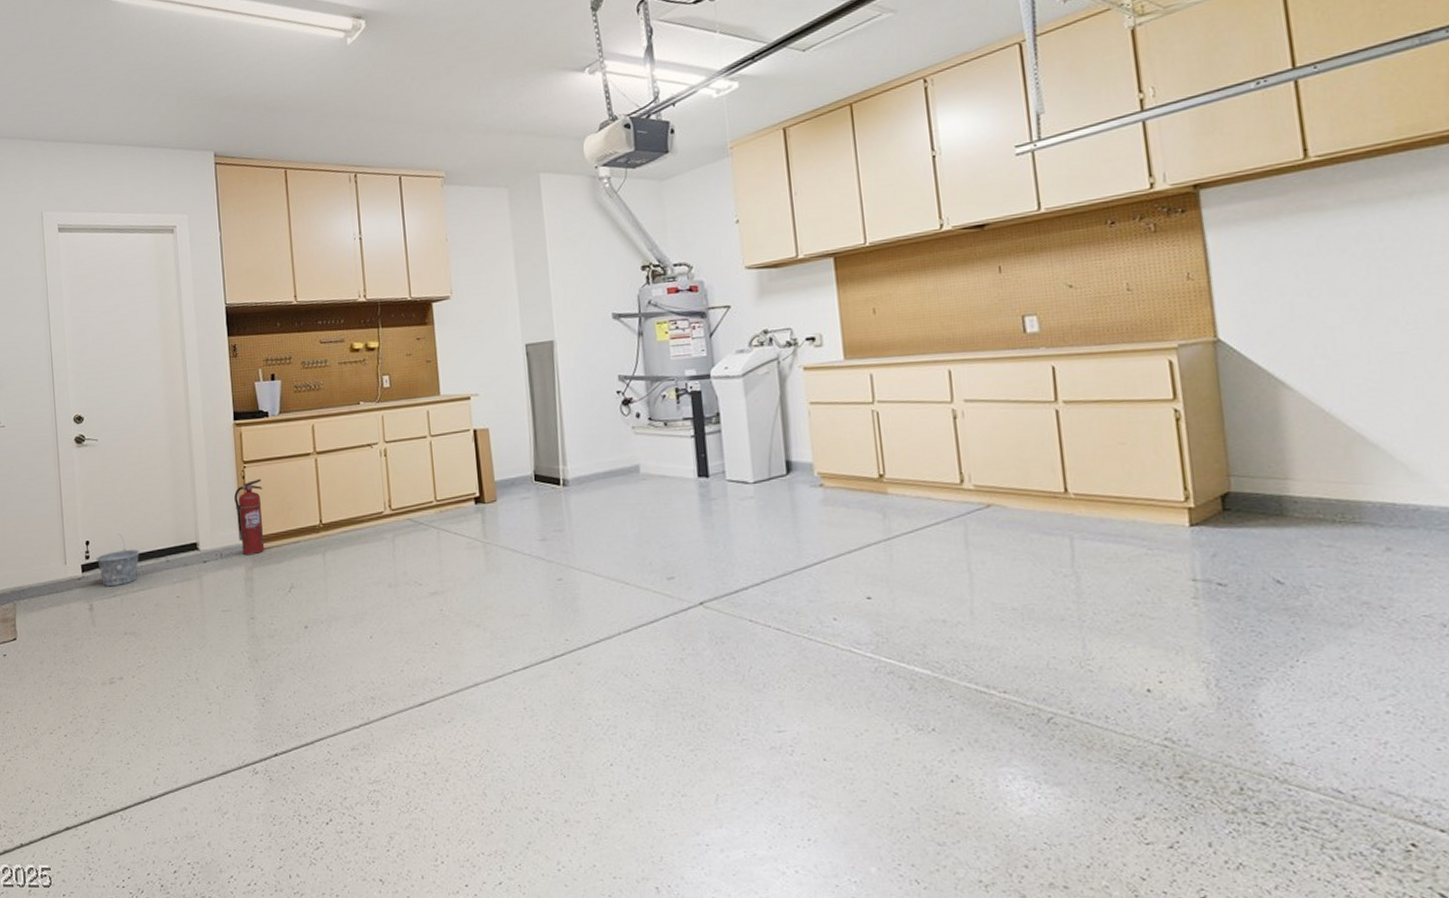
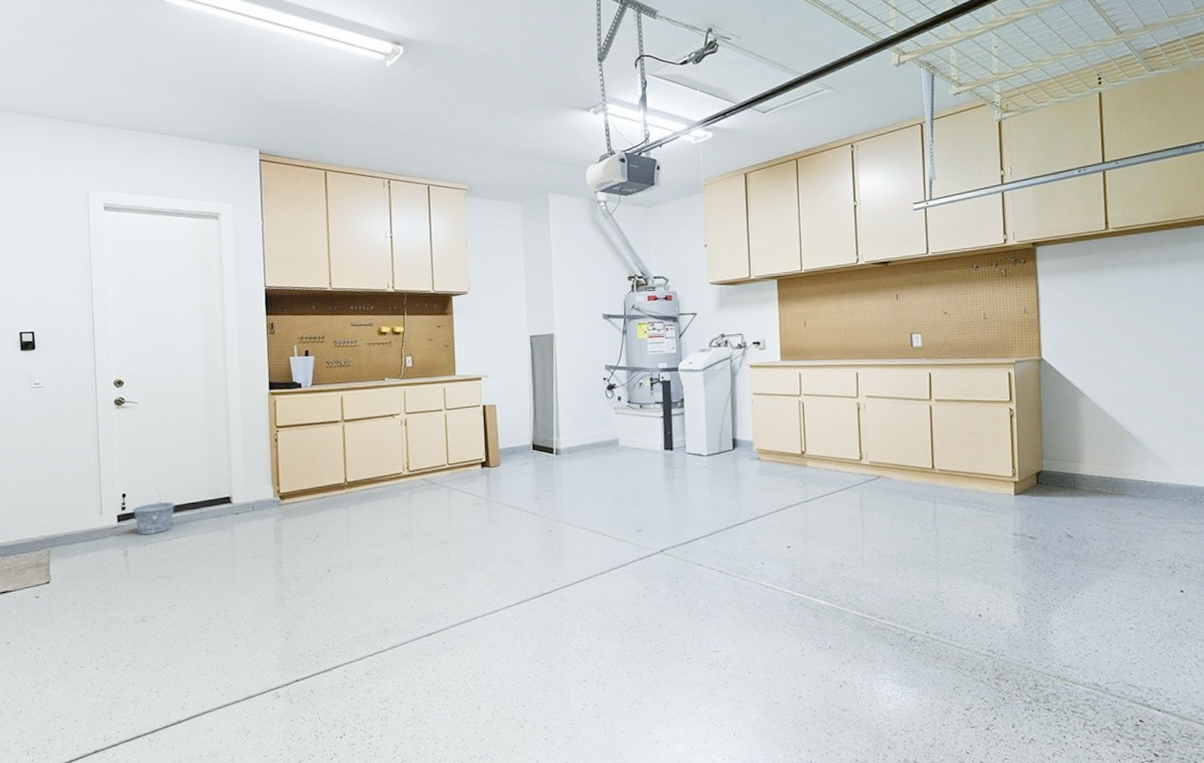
fire extinguisher: present [234,478,265,556] -> none [267,441,294,509]

